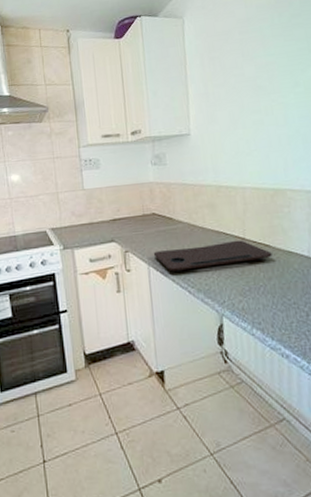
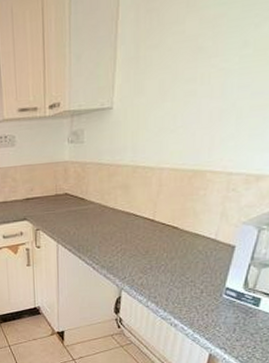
cutting board: present [153,240,272,273] -> none [62,221,179,250]

